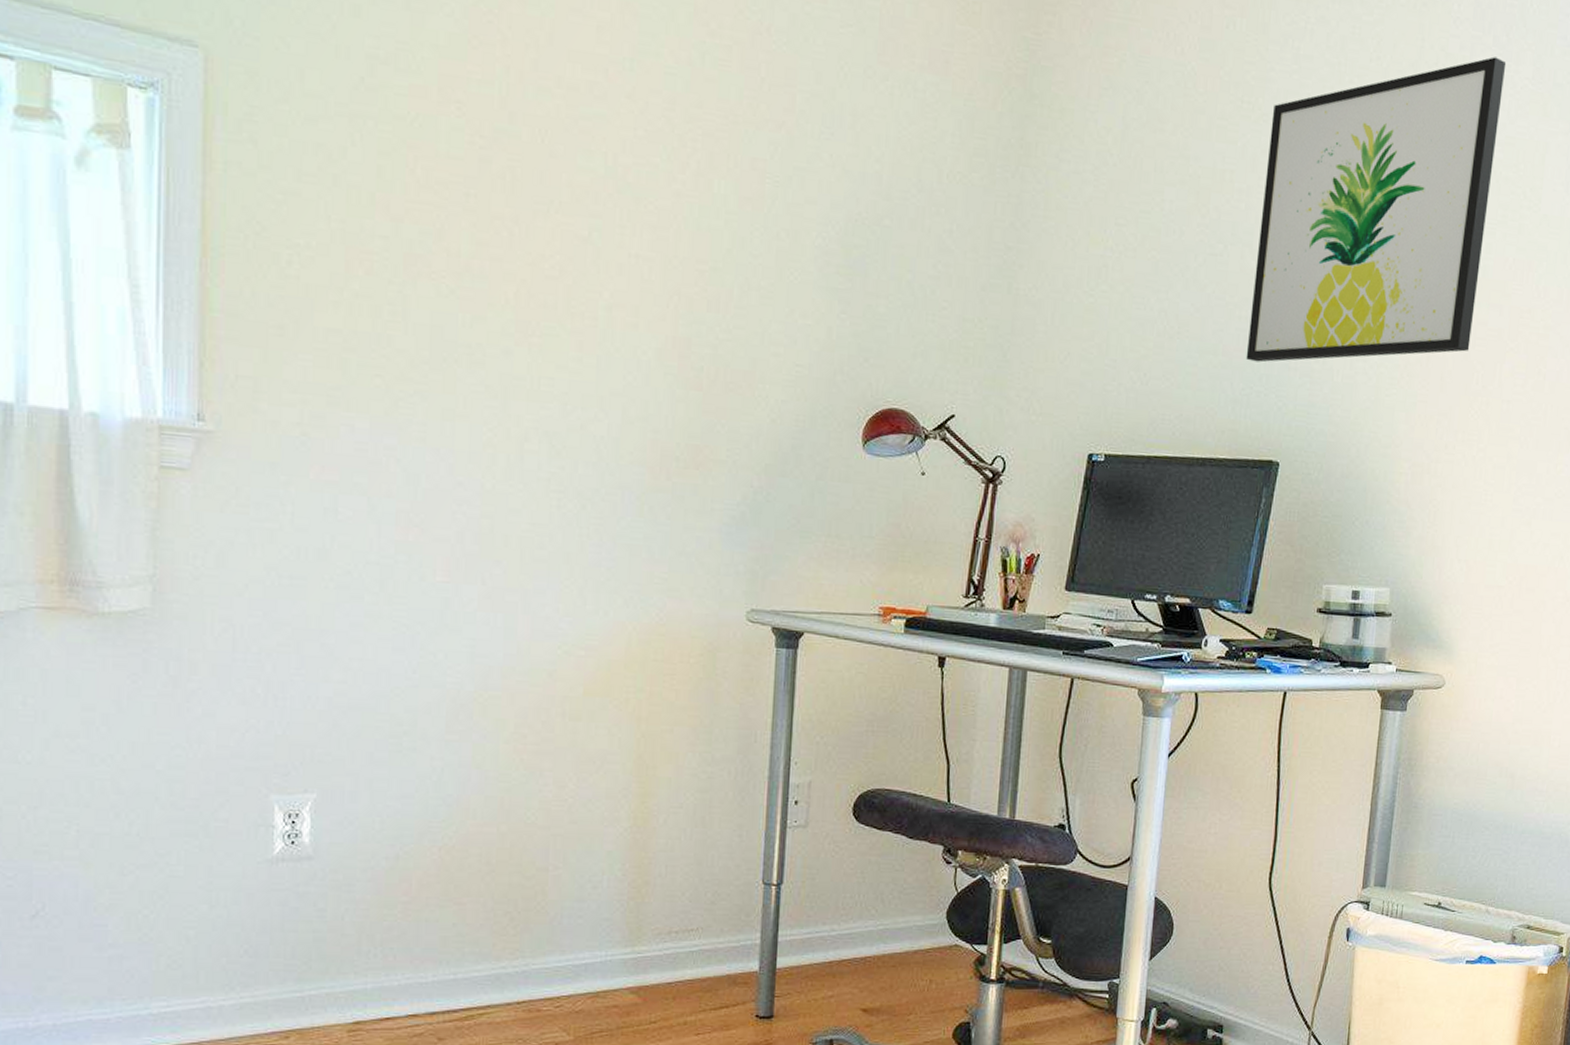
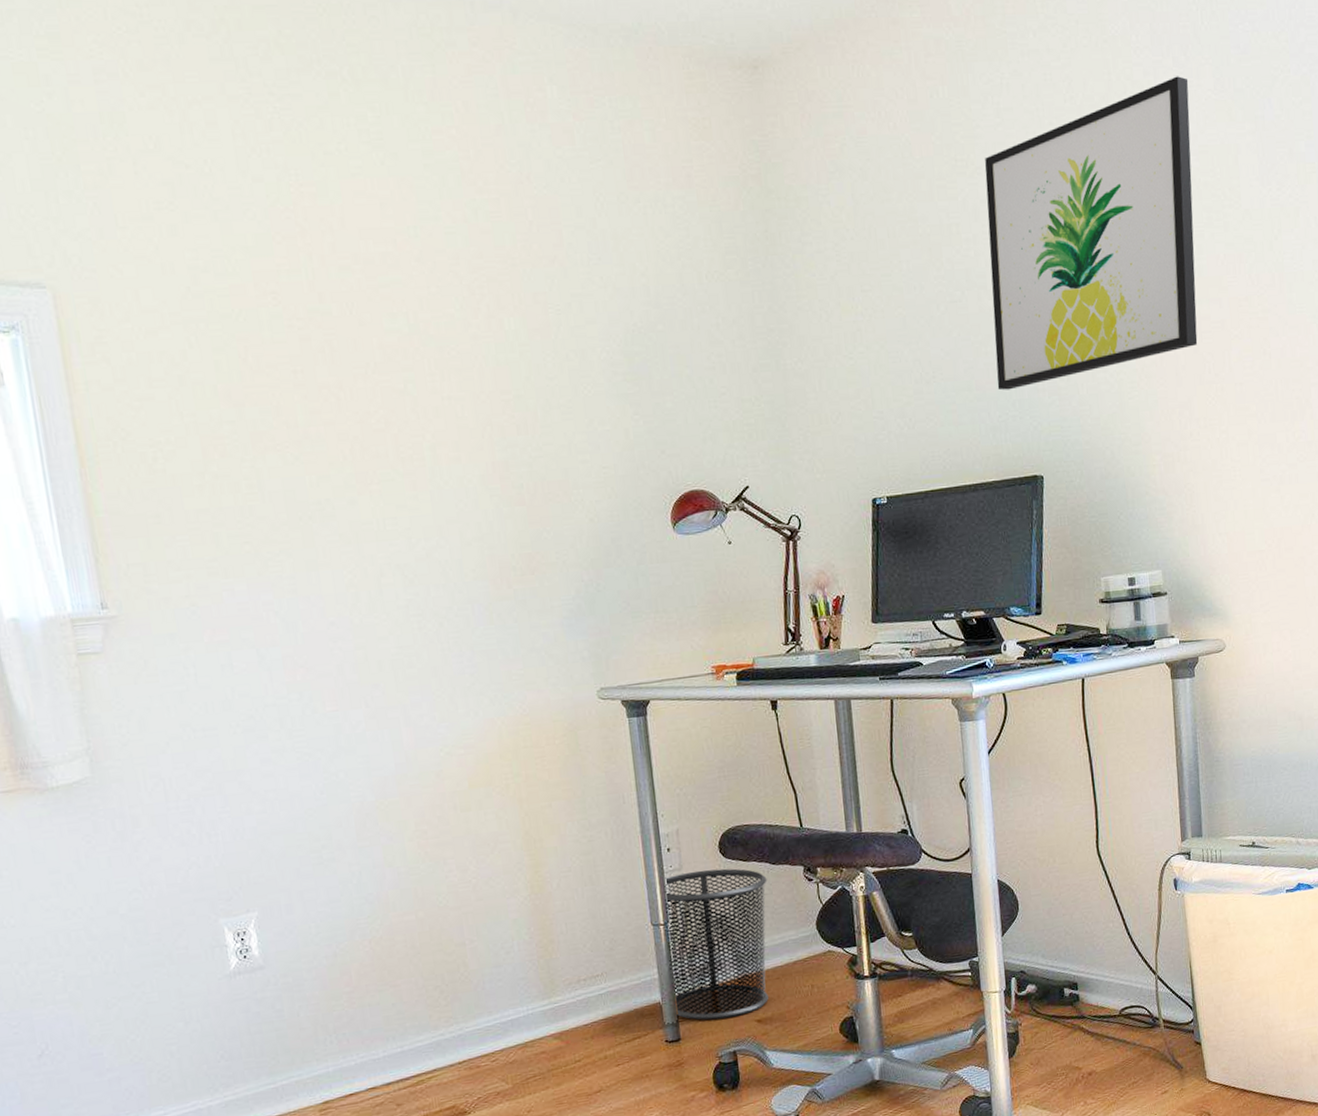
waste bin: none [773,831,901,1001] -> present [663,868,769,1020]

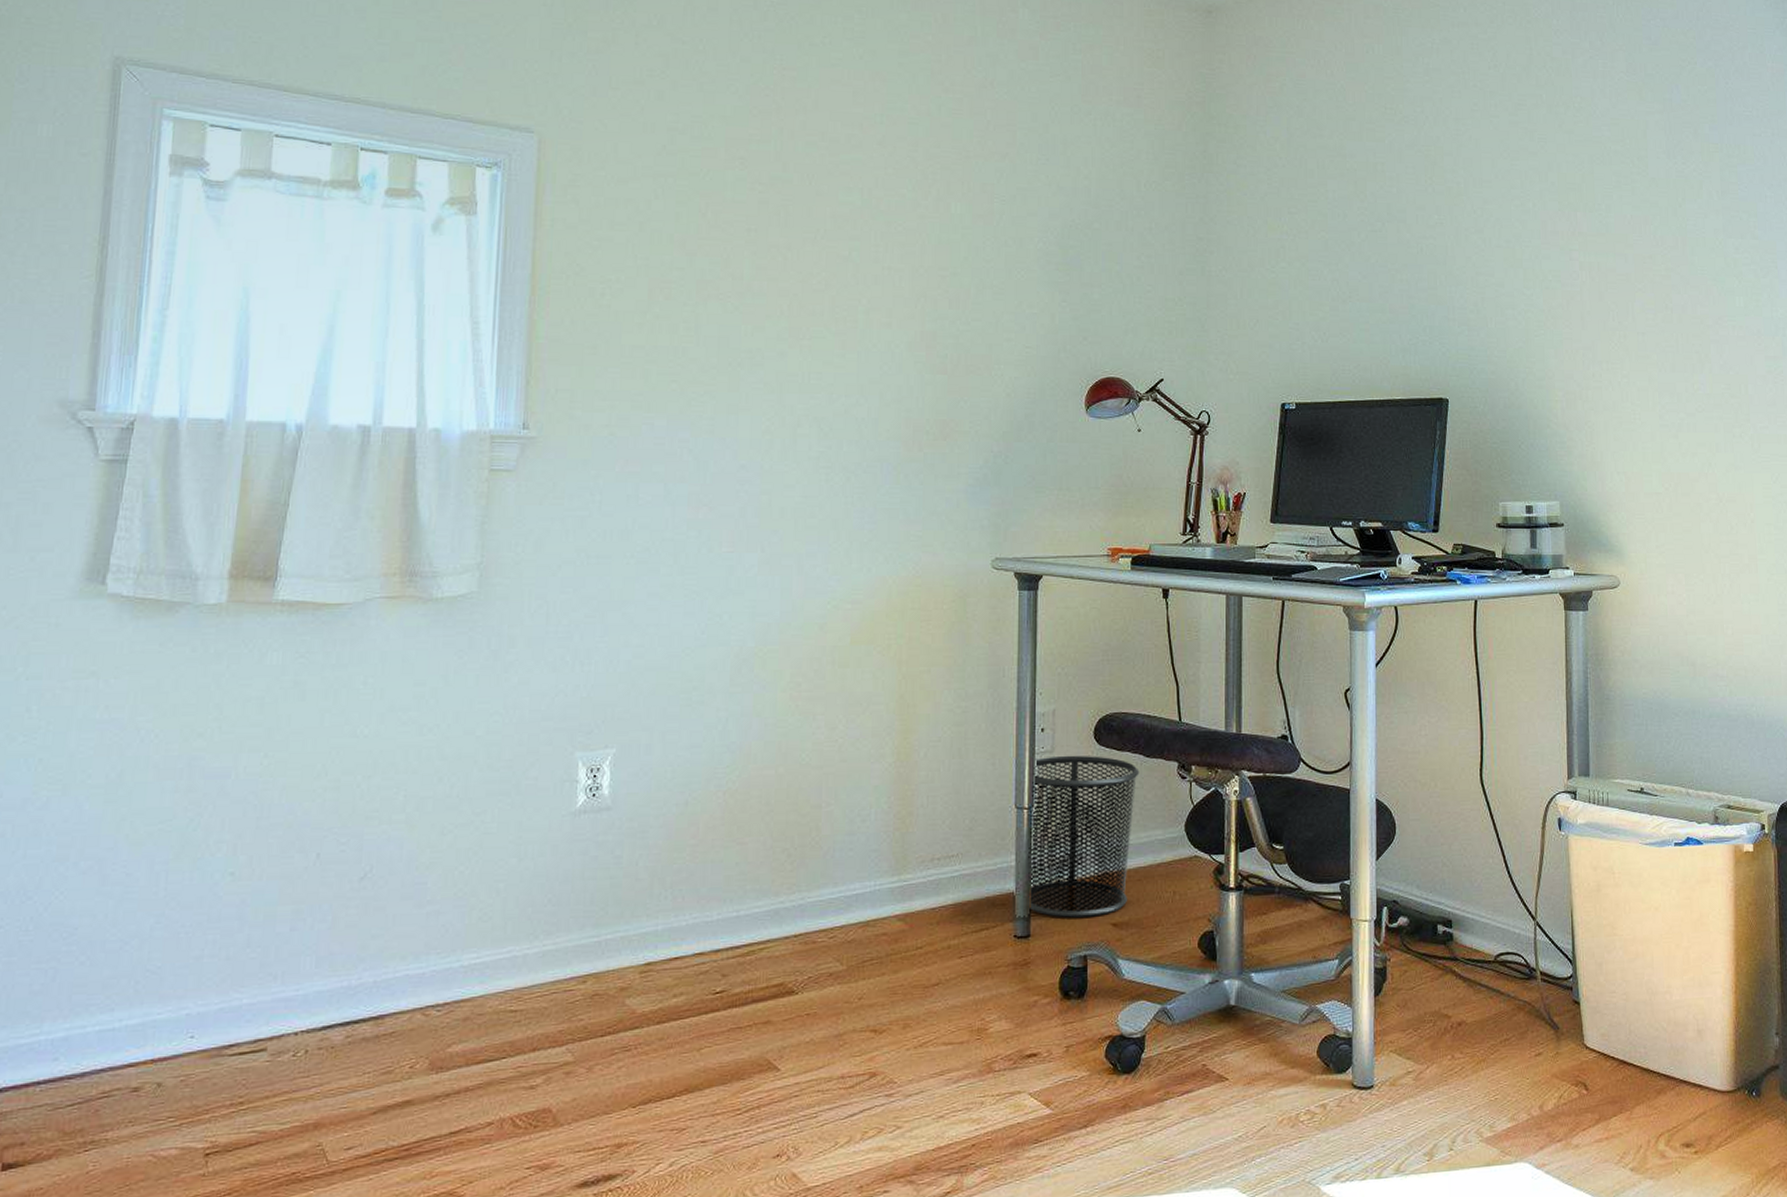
wall art: present [984,76,1198,391] -> none [1410,57,1603,316]

